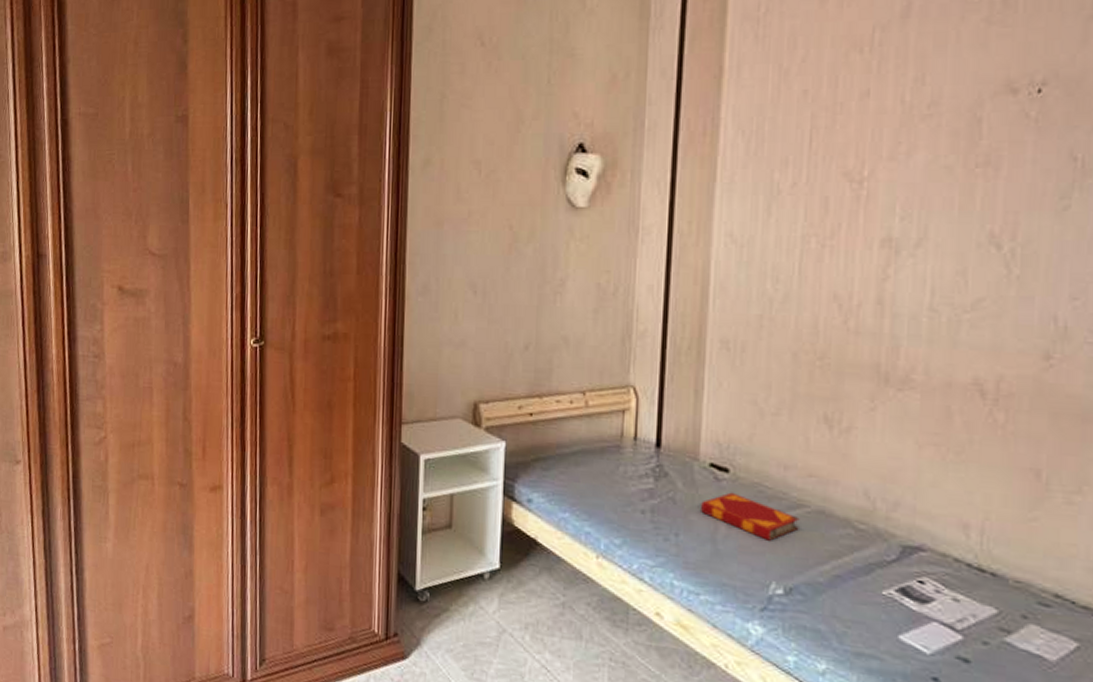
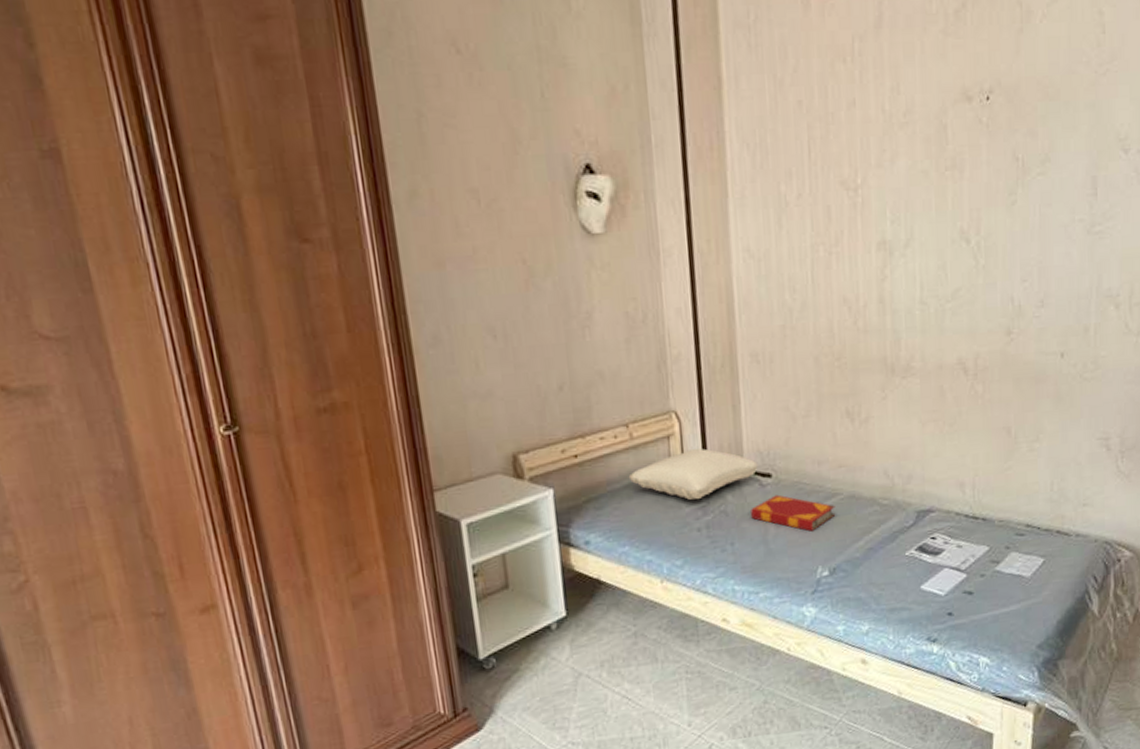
pillow: none [578,428,715,480] -> present [628,448,758,500]

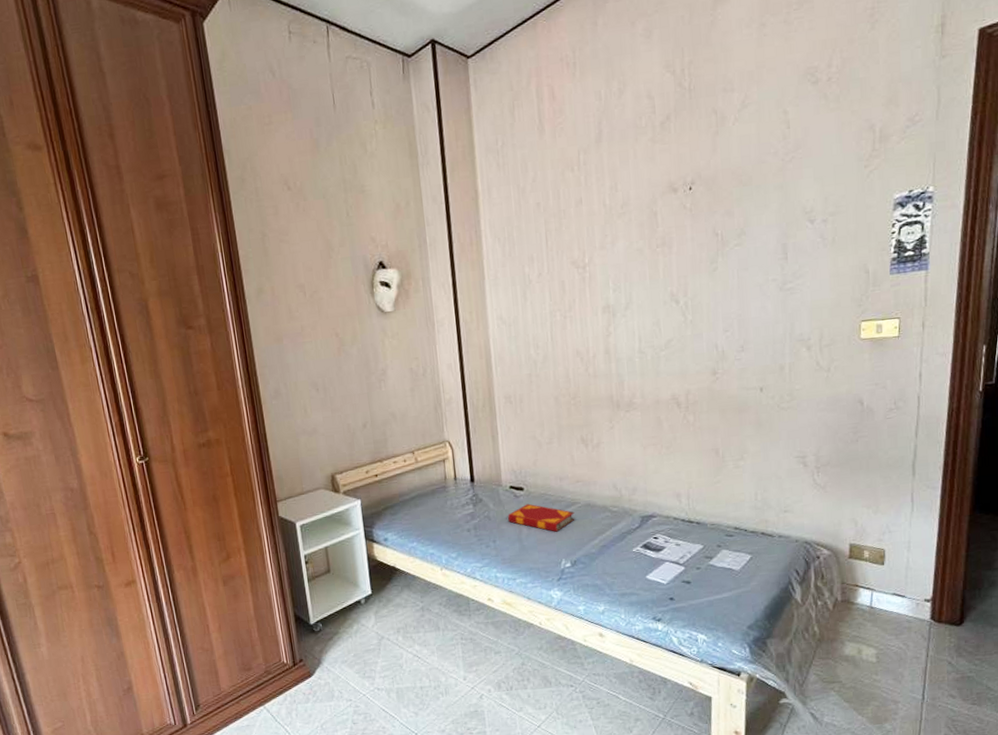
pillow: present [628,448,758,500] -> none [415,469,513,508]

